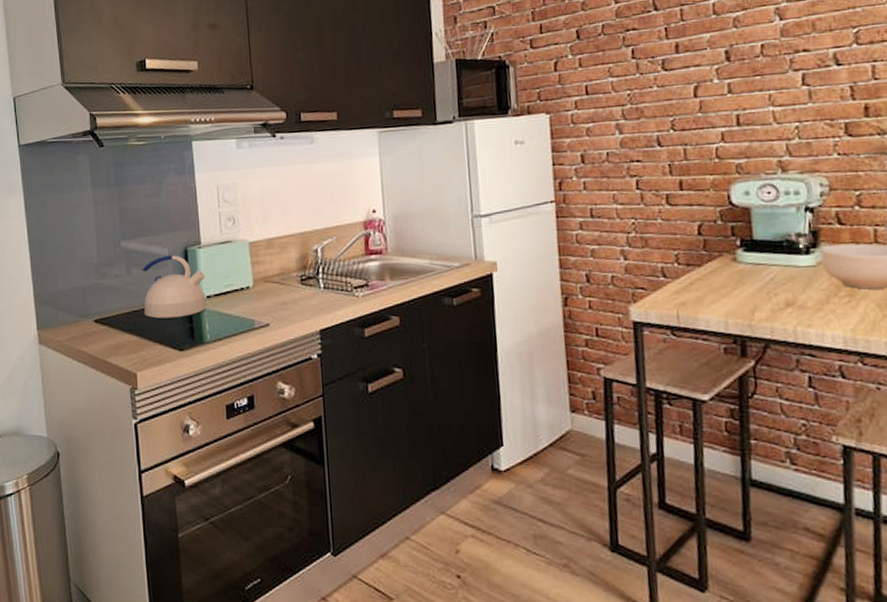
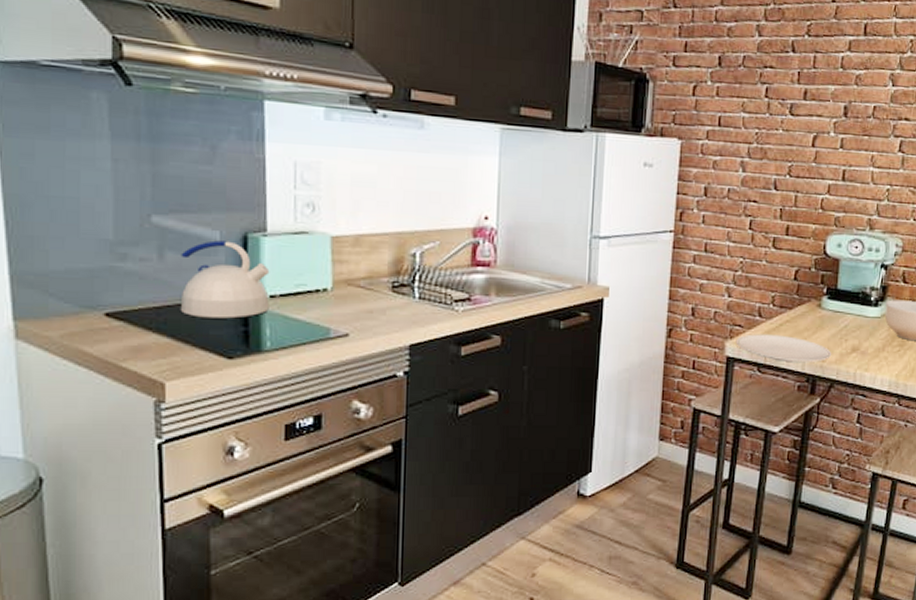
plate: none [640,294,761,323] -> present [736,334,832,363]

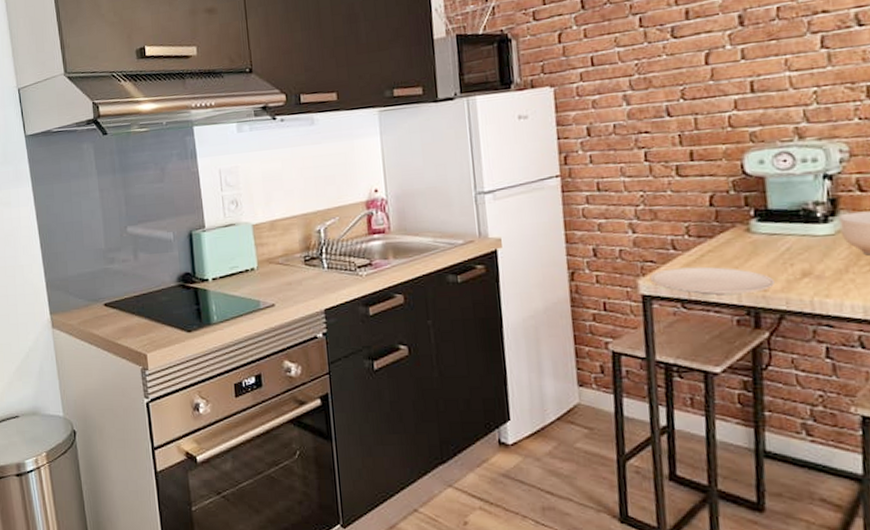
kettle: present [180,240,270,319] -> none [148,239,213,302]

